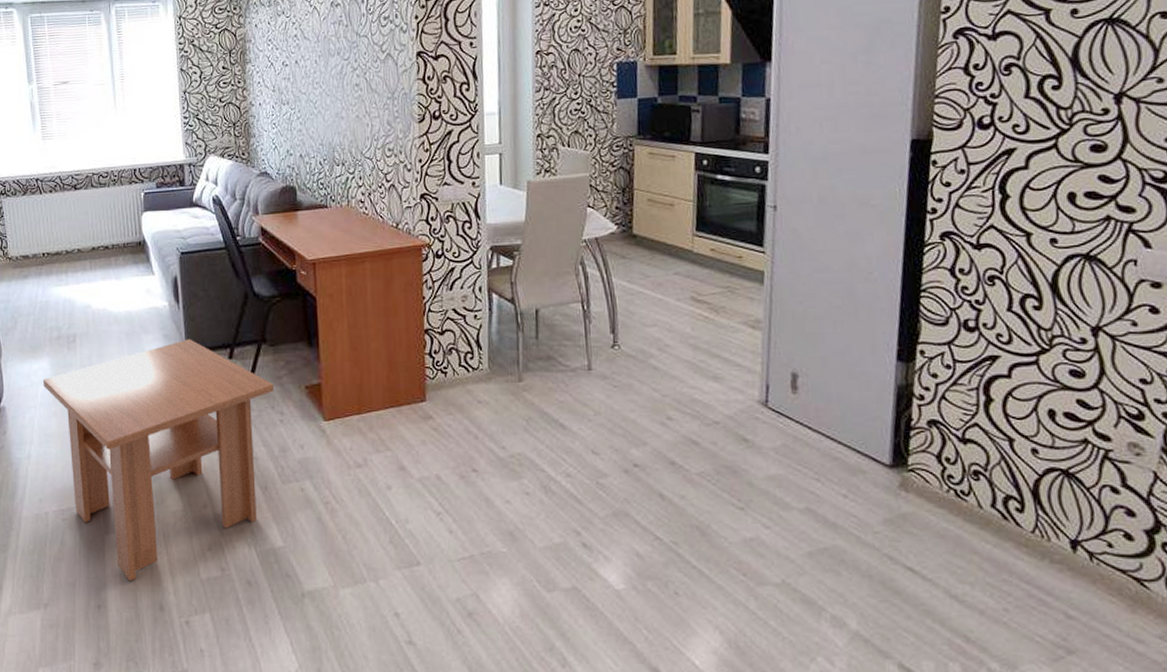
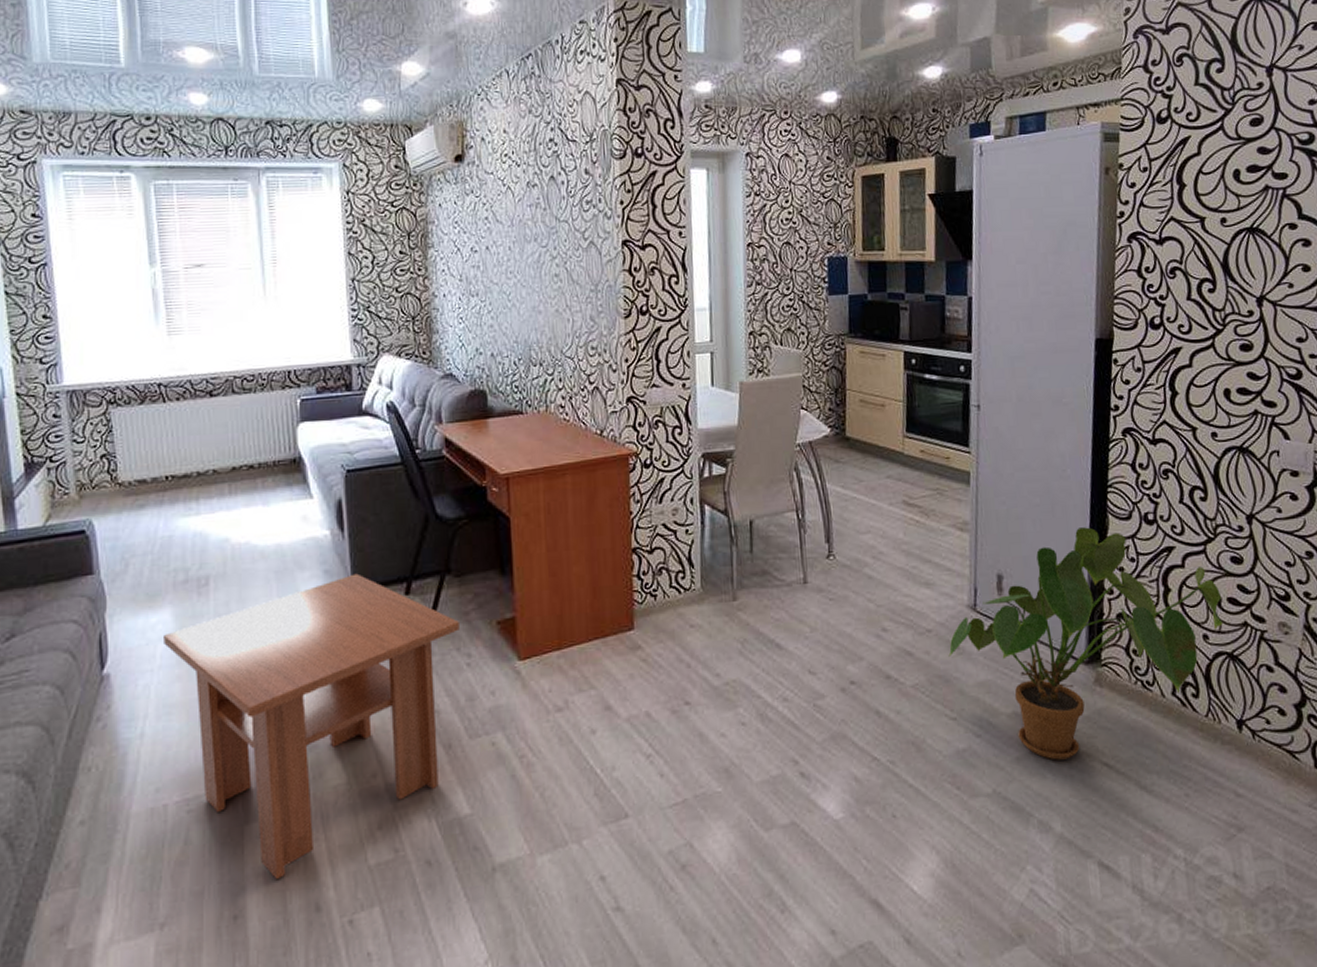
house plant: none [736,331,1057,559] -> present [948,527,1223,760]

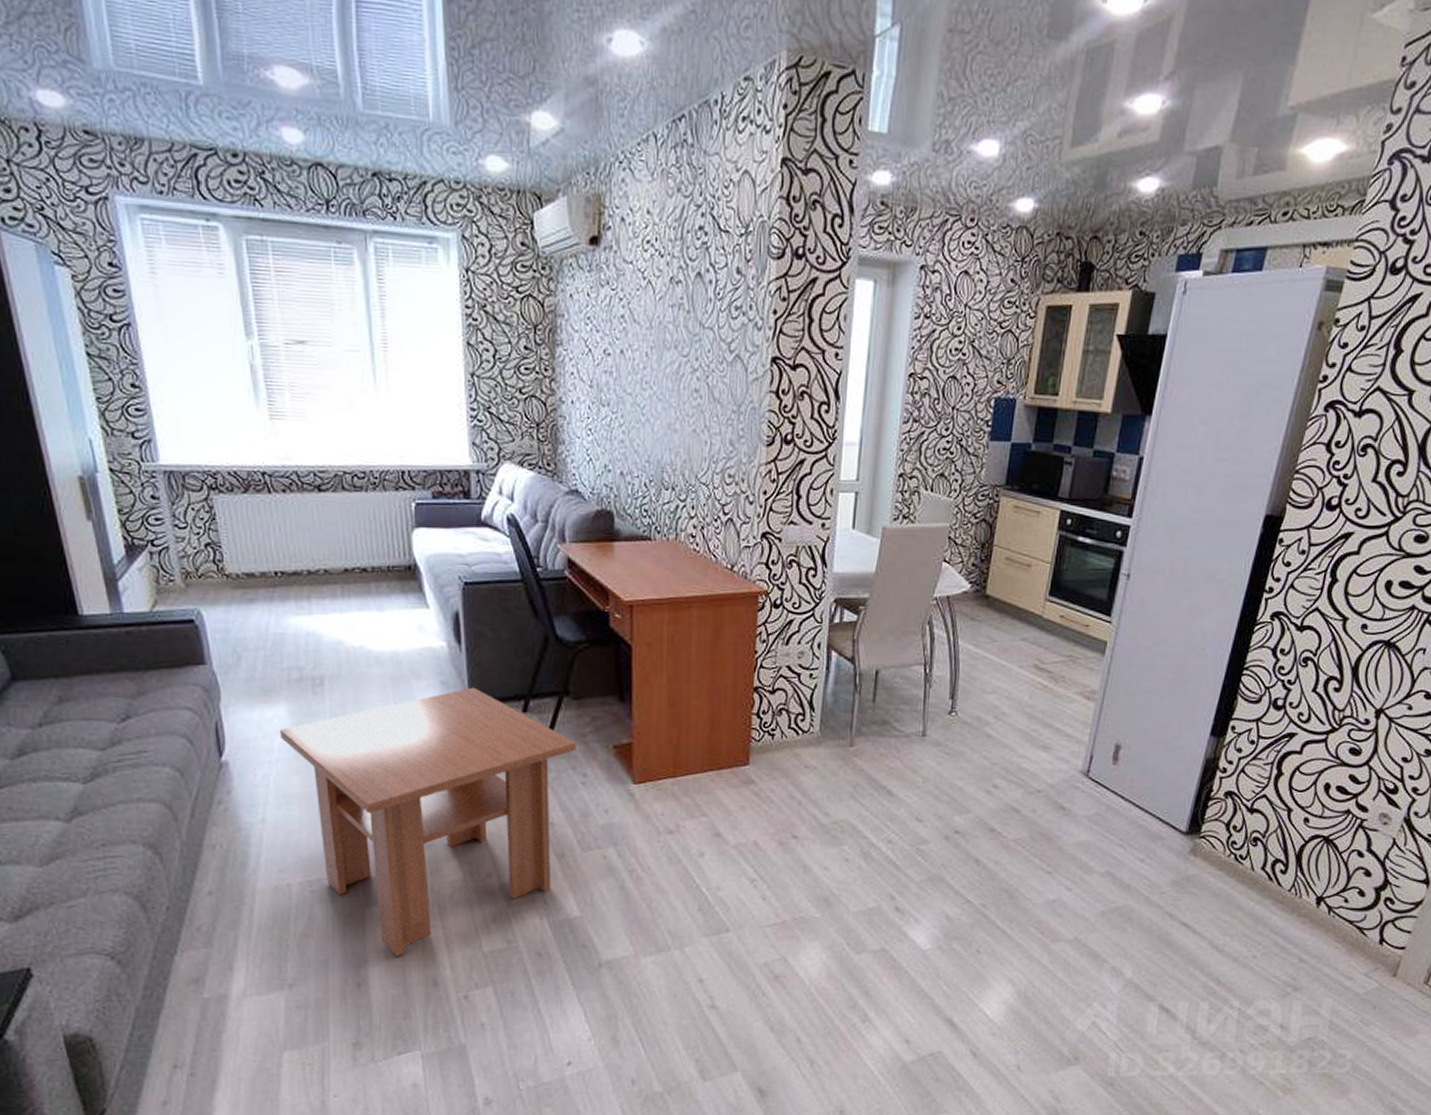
house plant: present [948,527,1223,760] -> none [1054,707,1331,917]

